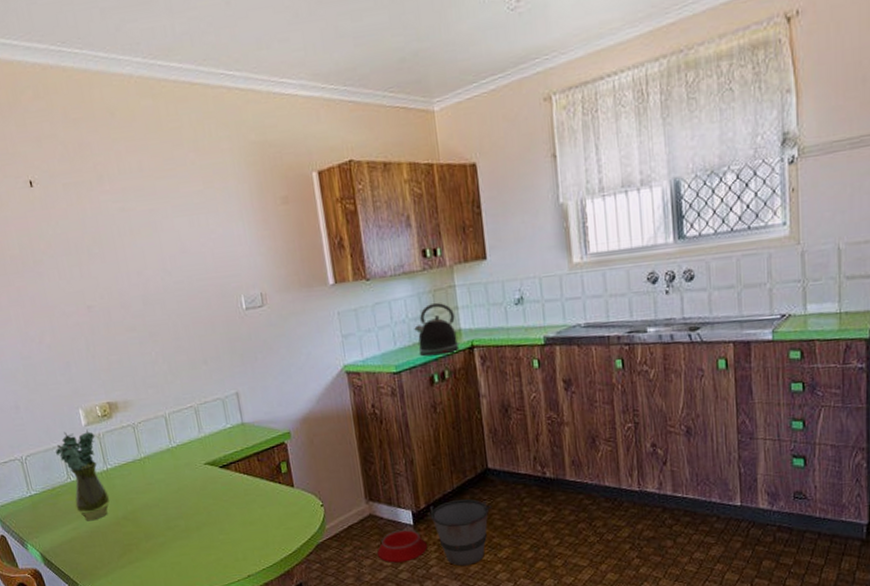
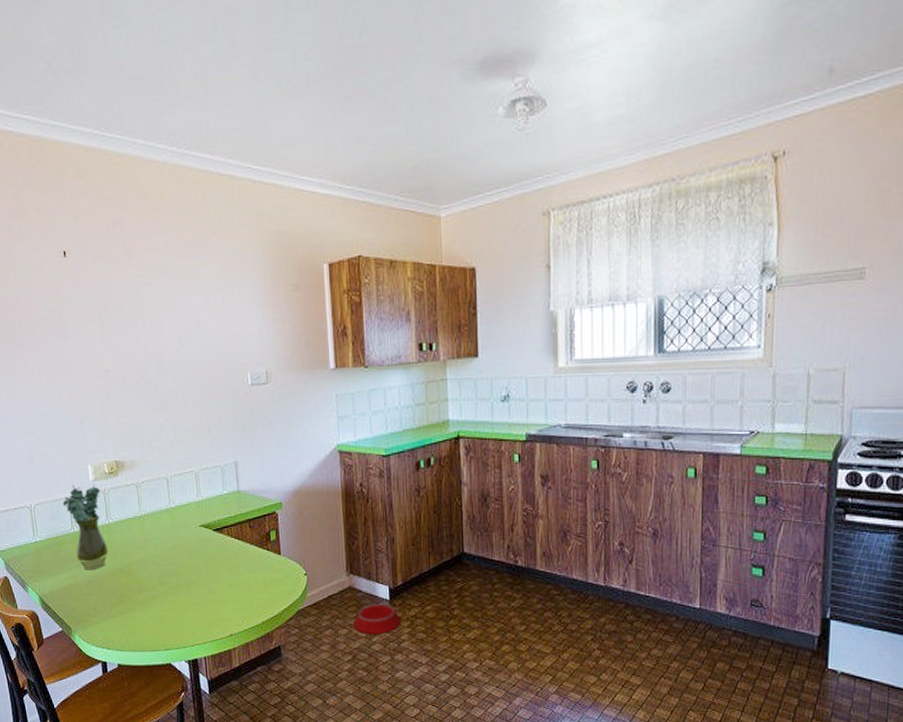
kettle: present [414,302,461,357] -> none [405,393,448,443]
bucket: present [427,498,492,566] -> none [403,579,465,642]

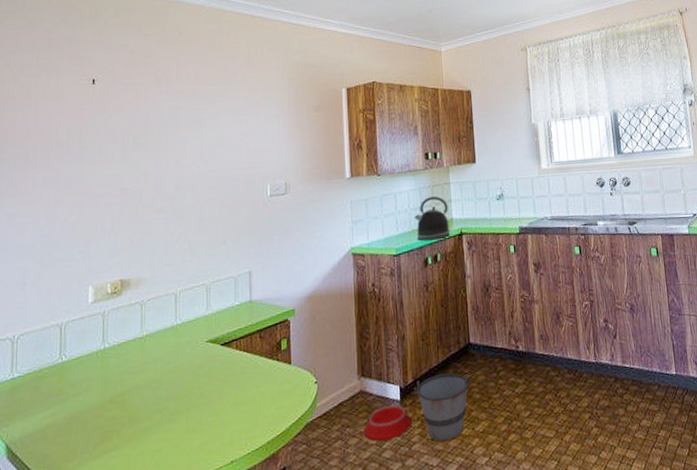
vase: present [62,484,109,570] -> none [52,306,100,406]
bucket: none [403,579,465,642] -> present [414,373,472,442]
kettle: none [405,393,448,443] -> present [414,196,452,241]

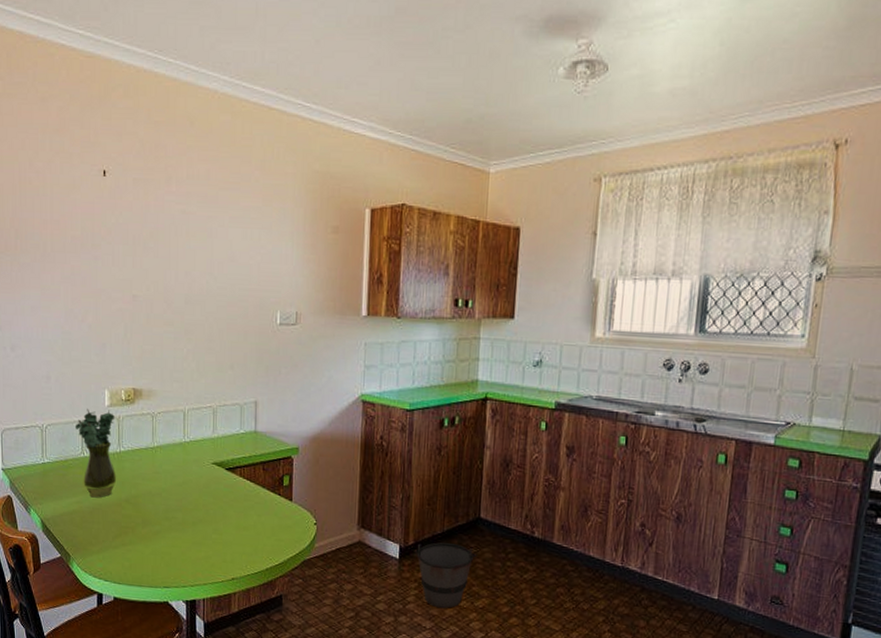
vase: none [52,306,100,406] -> present [74,408,117,498]
pet bowl: present [364,405,411,441] -> none [359,561,408,594]
kettle: present [414,196,452,241] -> none [434,350,475,401]

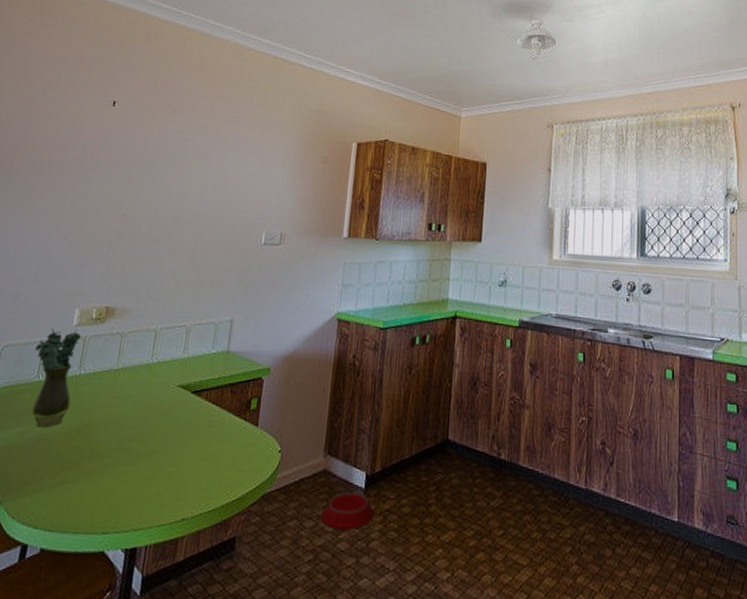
pet bowl: none [359,561,408,594] -> present [321,492,373,530]
bucket: present [414,542,477,608] -> none [380,467,445,545]

